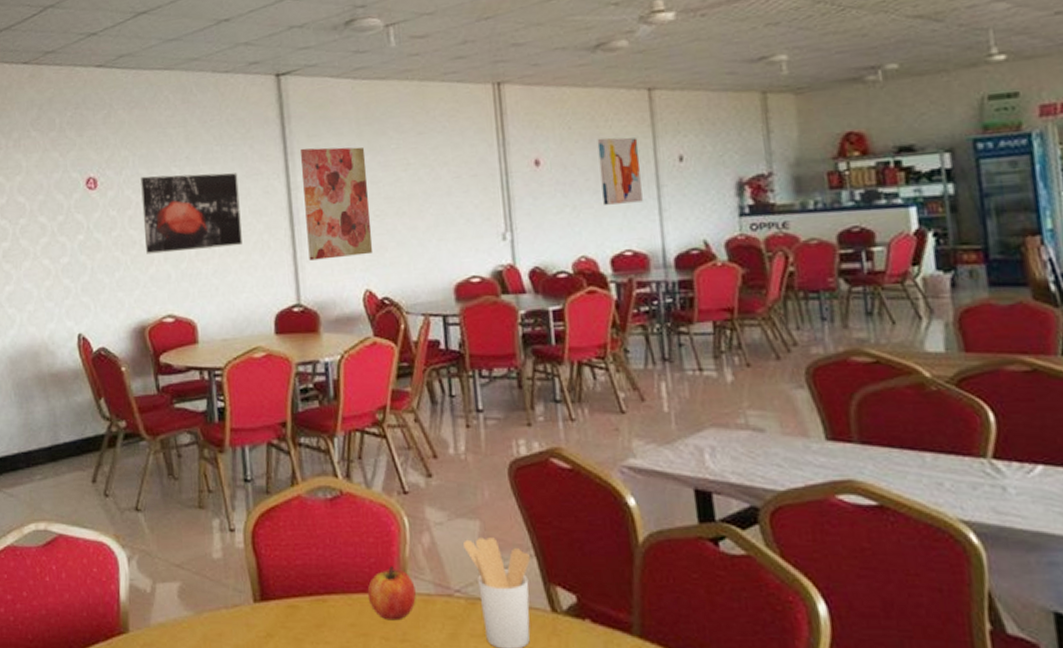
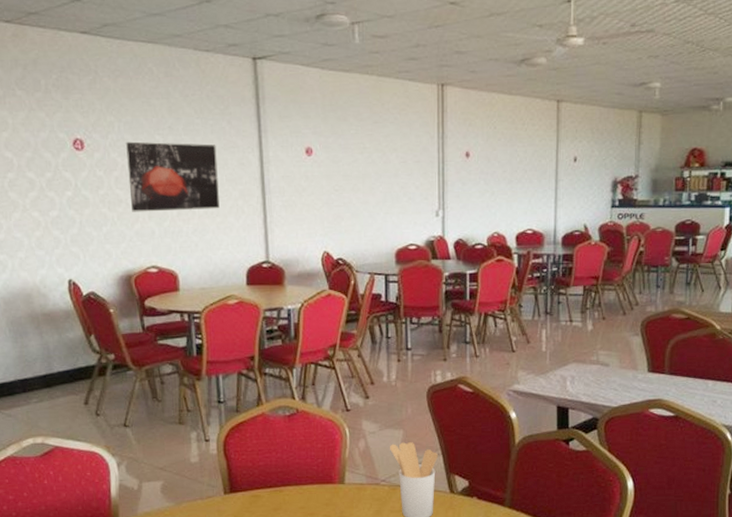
wall art: present [299,147,374,260] -> none [272,127,332,225]
apple: present [367,566,416,621] -> none [315,464,352,503]
wall art: present [597,137,643,205] -> none [515,138,545,193]

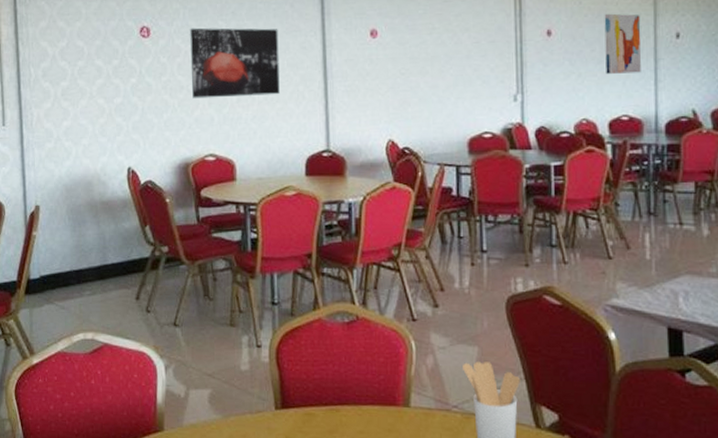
wall art: none [515,138,545,193] -> present [604,13,641,74]

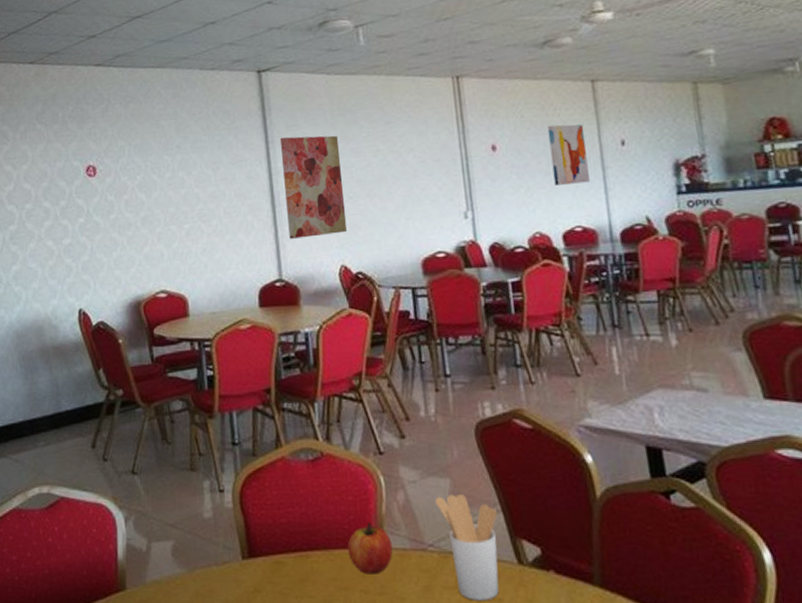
wall art: present [190,28,280,99] -> none [136,160,229,235]
wall art: none [336,9,398,111] -> present [279,135,348,239]
apple: none [376,383,418,430] -> present [347,523,393,575]

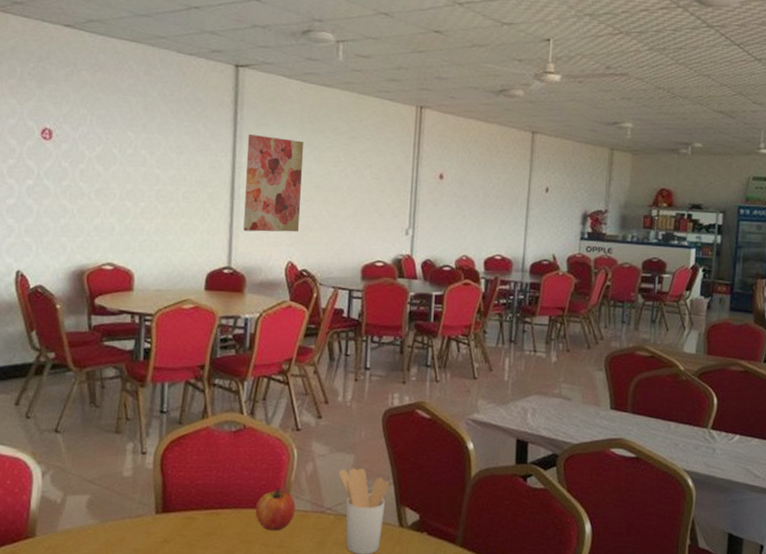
wall art: present [547,124,590,186] -> none [486,164,519,219]

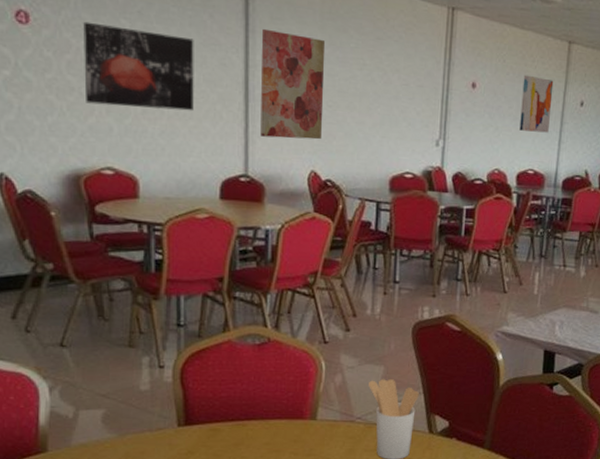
wall art: none [93,135,189,210] -> present [83,21,194,111]
apple: present [255,488,295,531] -> none [283,399,325,440]
wall art: none [486,164,519,219] -> present [519,75,554,133]

